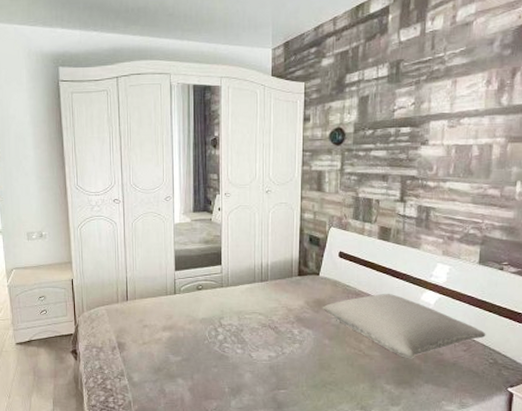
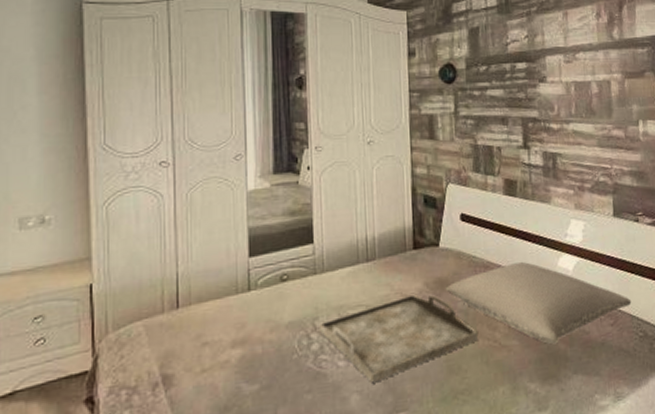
serving tray: none [224,309,346,368] -> present [320,294,477,384]

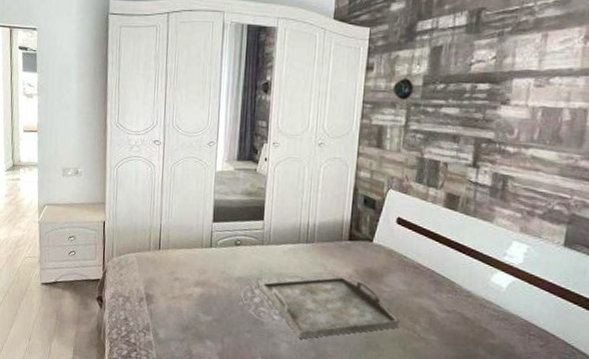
pillow: present [446,261,632,345] -> none [374,269,569,349]

